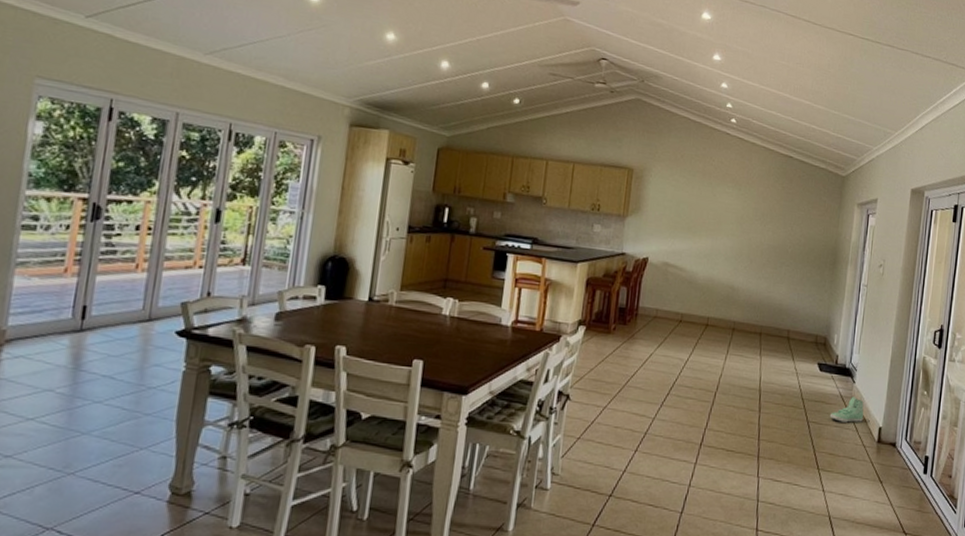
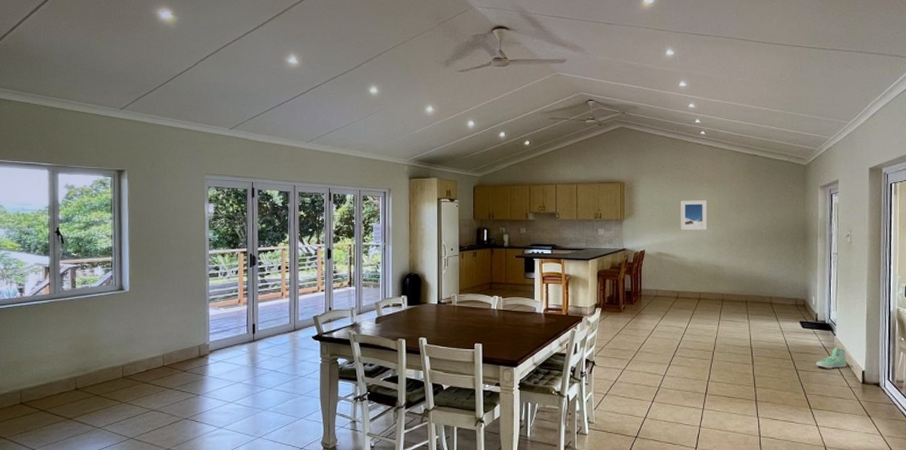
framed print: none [694,200,730,241] -> present [681,200,708,230]

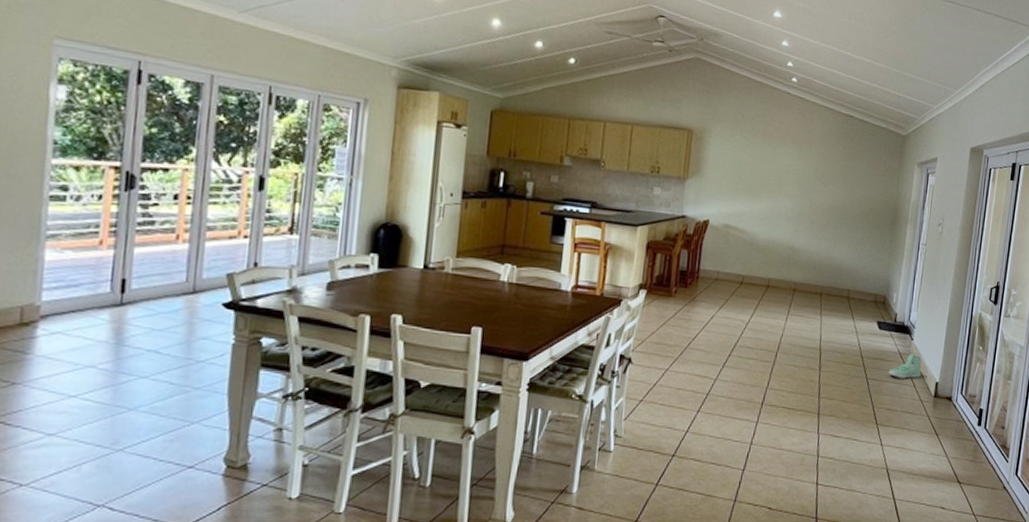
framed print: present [681,200,708,230] -> none [755,161,791,202]

